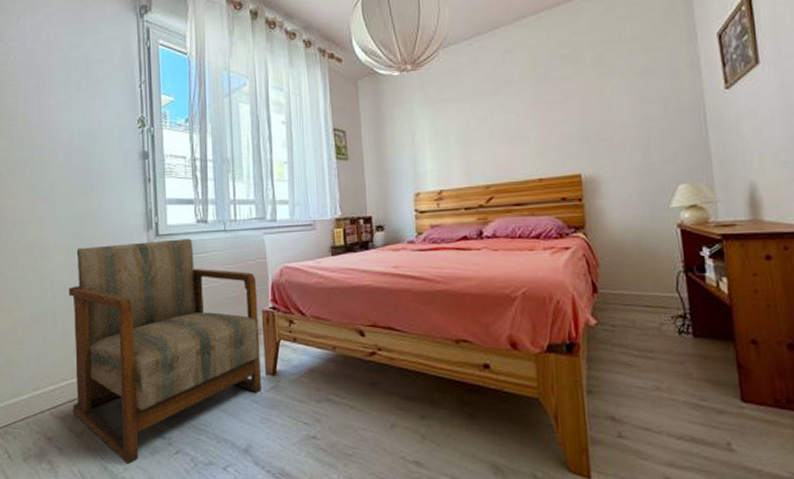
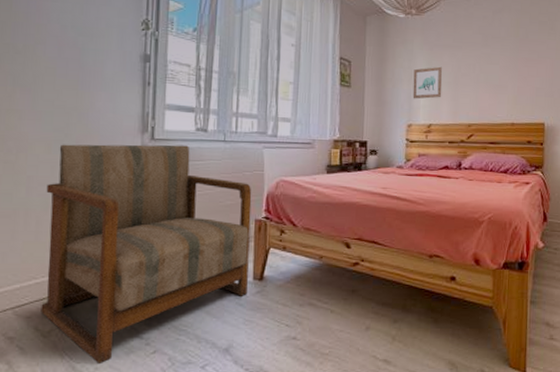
wall art: none [416,124,451,164] -> present [412,66,442,99]

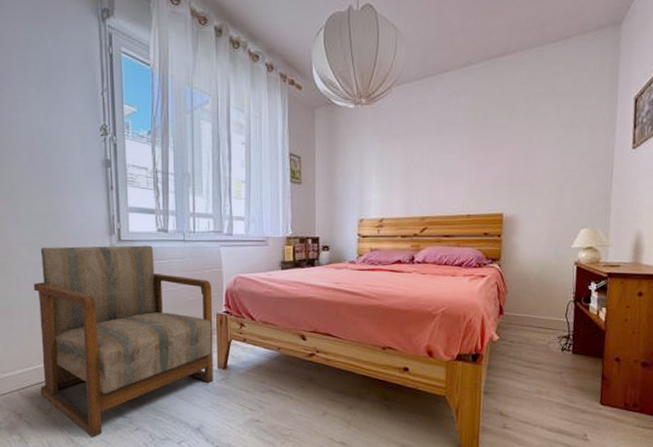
wall art: present [412,66,442,99] -> none [364,158,394,194]

